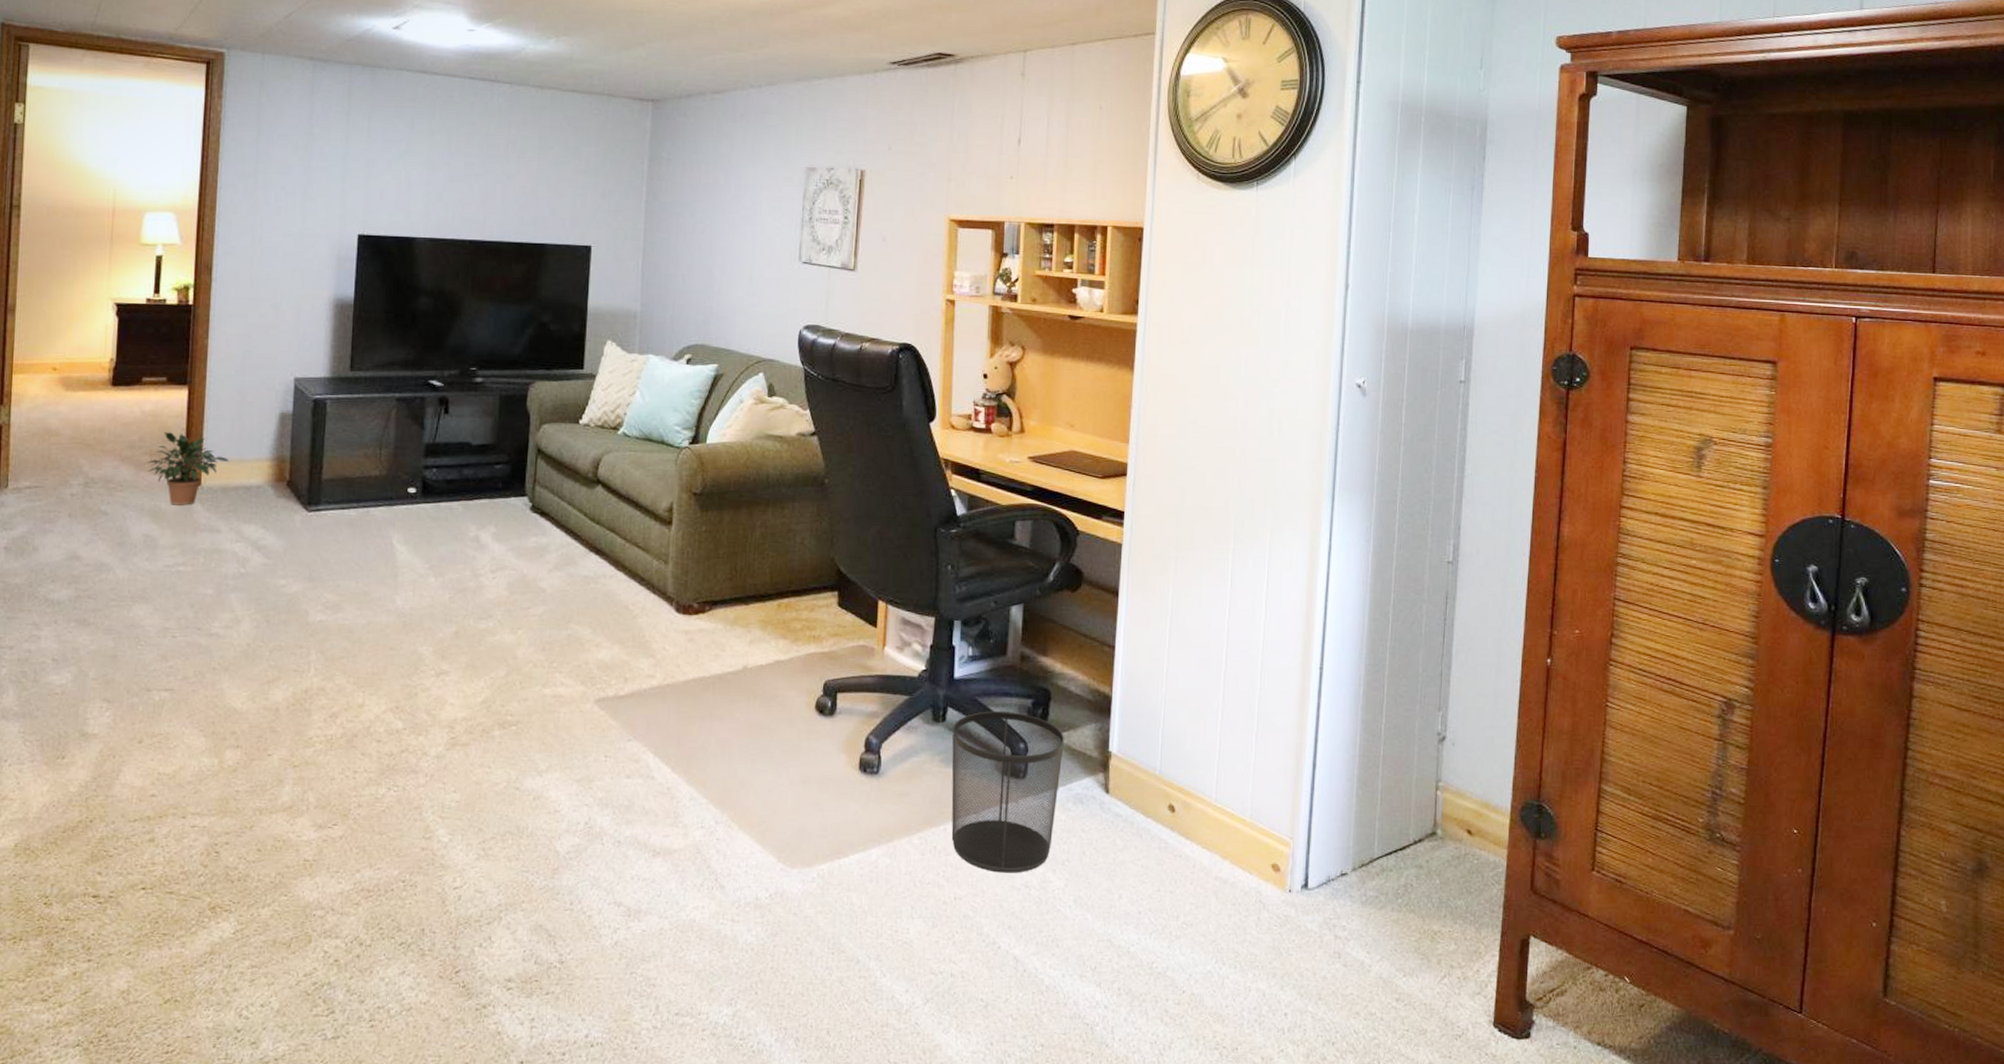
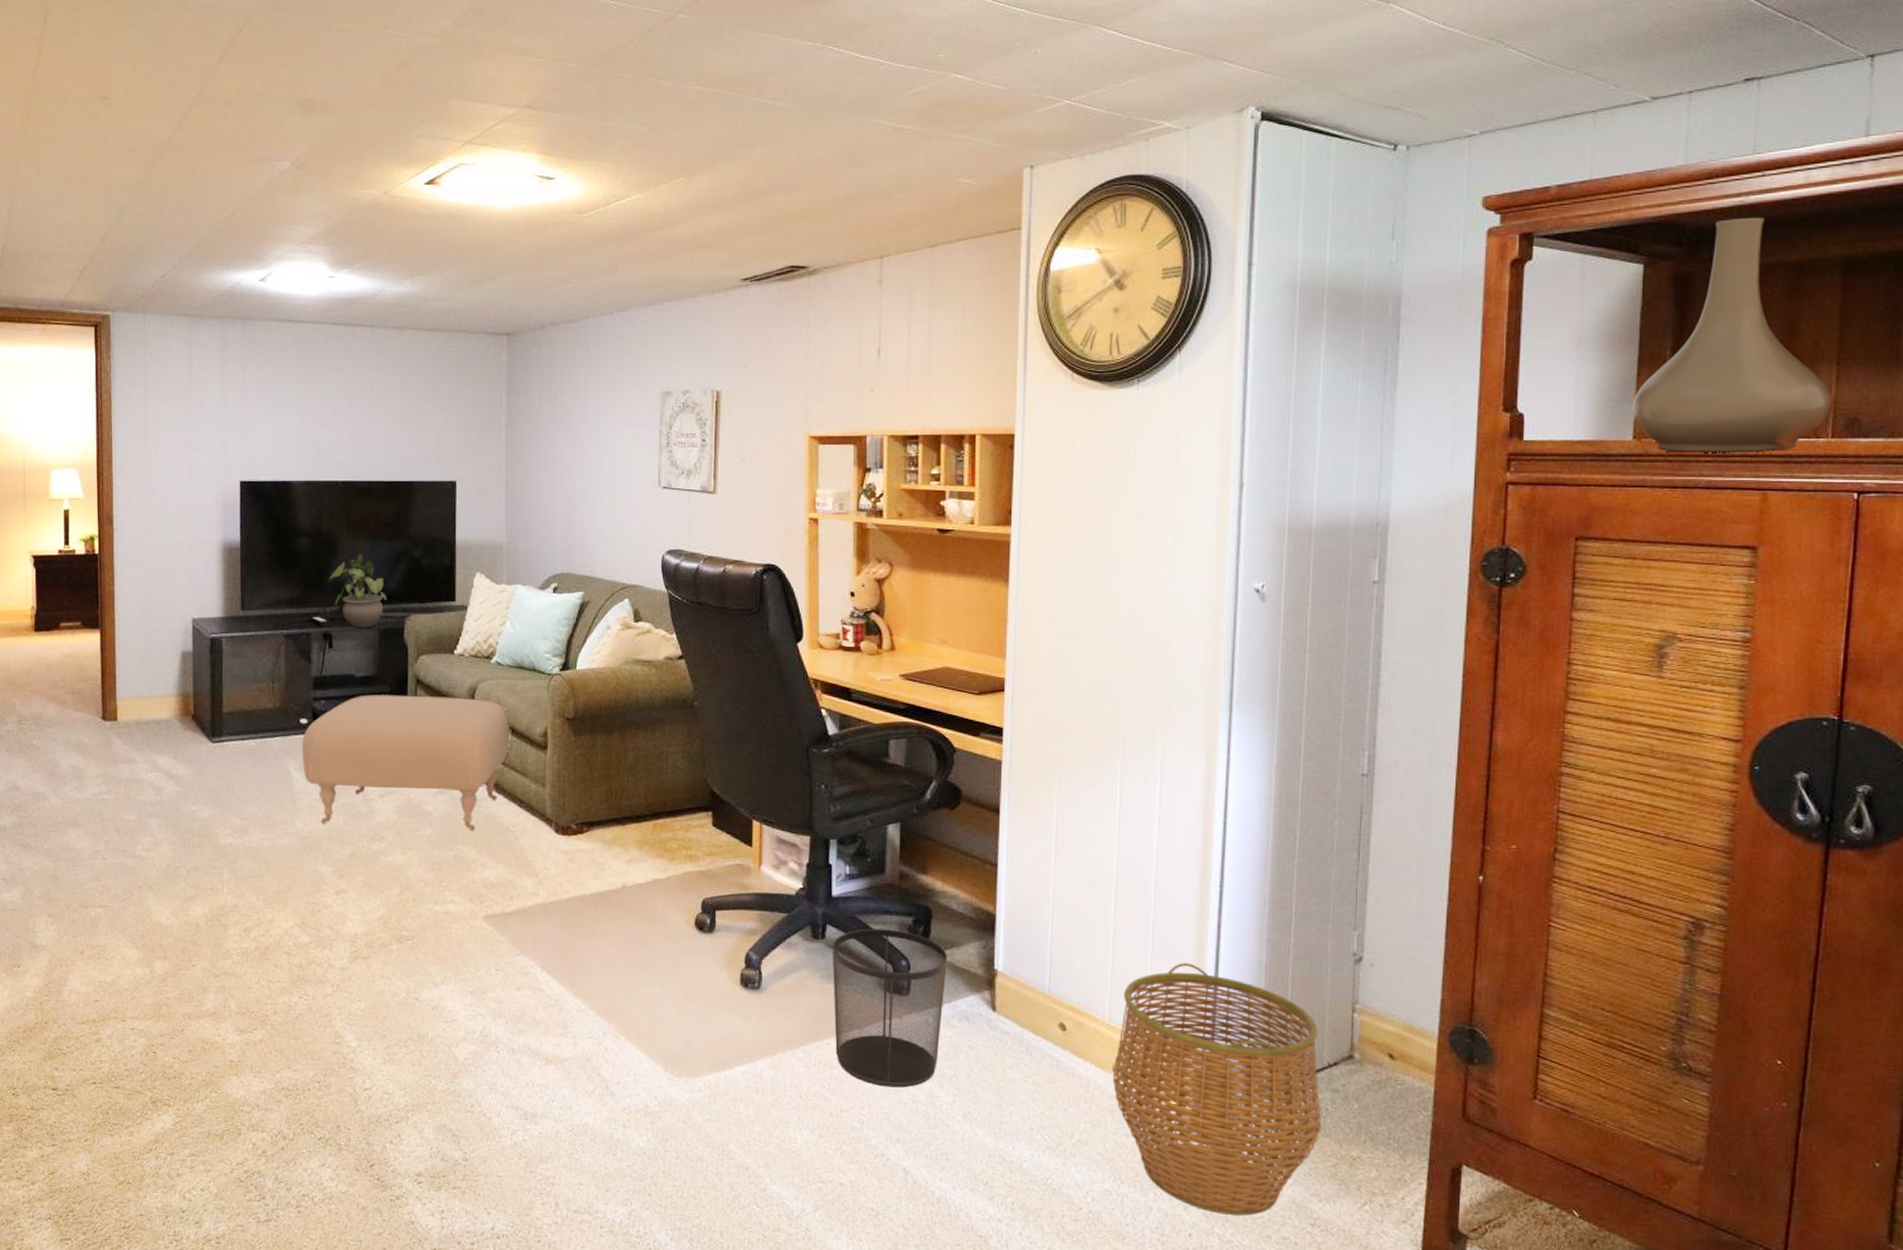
potted plant: present [145,432,230,506] -> none [68,672,141,739]
ottoman: none [407,464,636,609] -> present [301,695,512,831]
potted plant: none [448,315,511,394] -> present [328,552,387,629]
basket: none [1217,744,1407,993] -> present [1112,963,1322,1216]
decorative vase: none [1676,71,1835,278] -> present [1631,217,1831,454]

